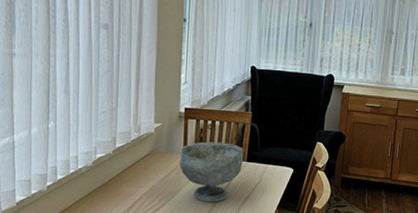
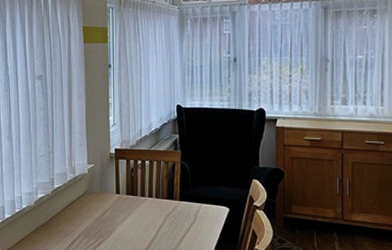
decorative bowl: present [179,142,244,202] -> none [113,181,176,242]

